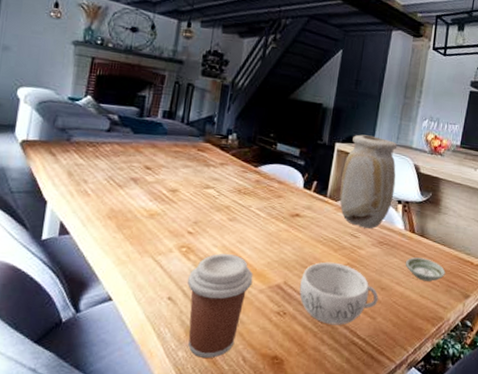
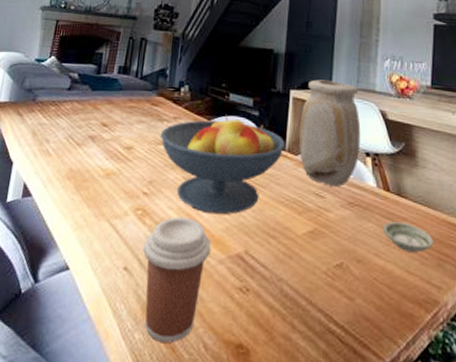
fruit bowl: none [206,163,327,252] -> present [160,115,285,215]
decorative bowl: present [299,262,378,325] -> none [263,227,355,307]

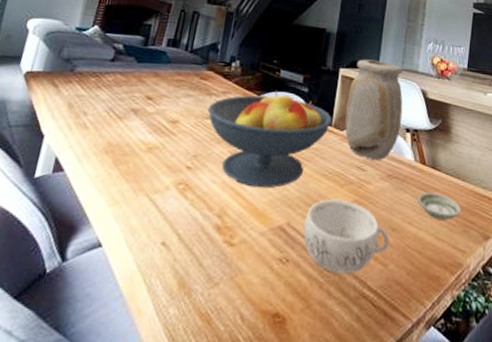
coffee cup: present [143,217,211,343] -> none [181,191,254,316]
decorative bowl: none [263,227,355,307] -> present [303,199,390,274]

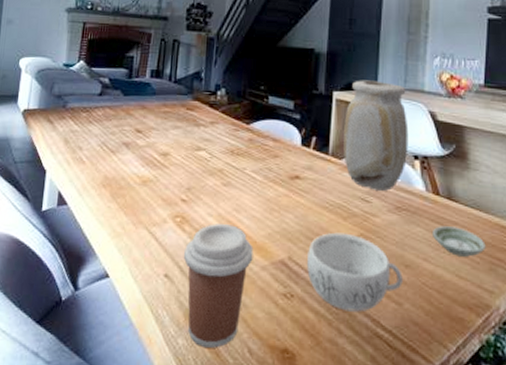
coffee cup: none [181,191,254,316] -> present [184,224,254,348]
fruit bowl: present [207,91,332,188] -> none [197,119,328,221]

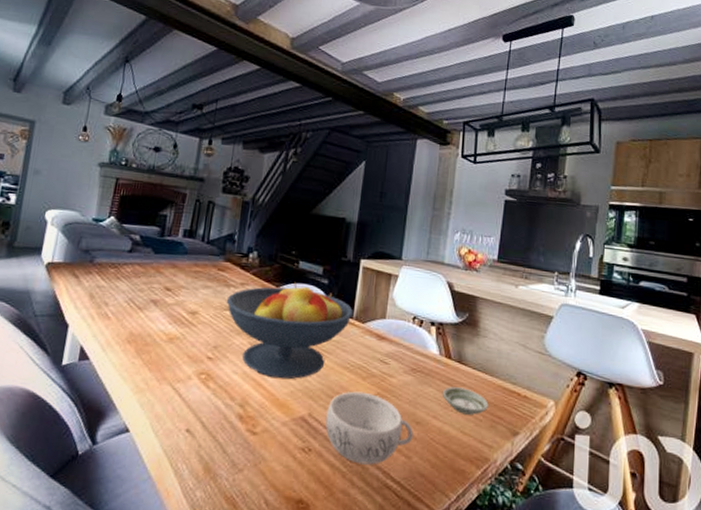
coffee cup: present [184,224,254,348] -> none [206,381,276,500]
fruit bowl: none [197,119,328,221] -> present [226,282,353,379]
vase: present [343,80,409,191] -> none [366,250,428,354]

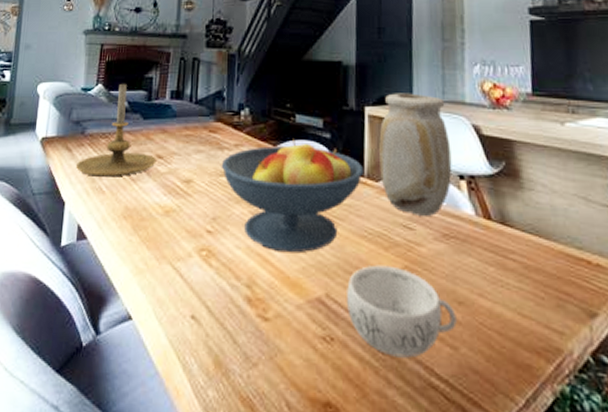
candle holder: none [81,217,165,305] -> present [75,83,157,177]
vase: none [366,250,428,354] -> present [379,93,453,216]
saucer: present [442,387,489,415] -> none [486,255,550,291]

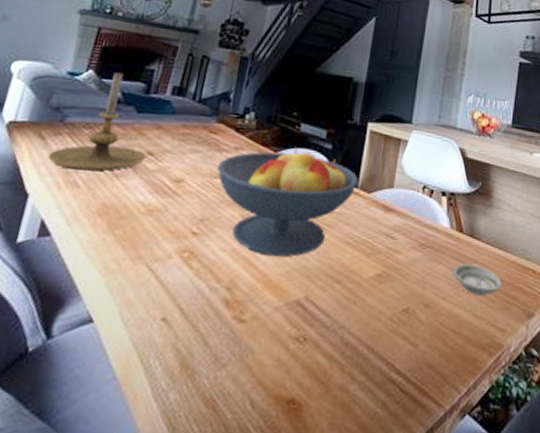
decorative bowl: present [347,265,457,358] -> none [324,270,421,355]
vase: present [379,93,453,216] -> none [372,112,440,227]
saucer: none [486,255,550,291] -> present [452,264,502,296]

